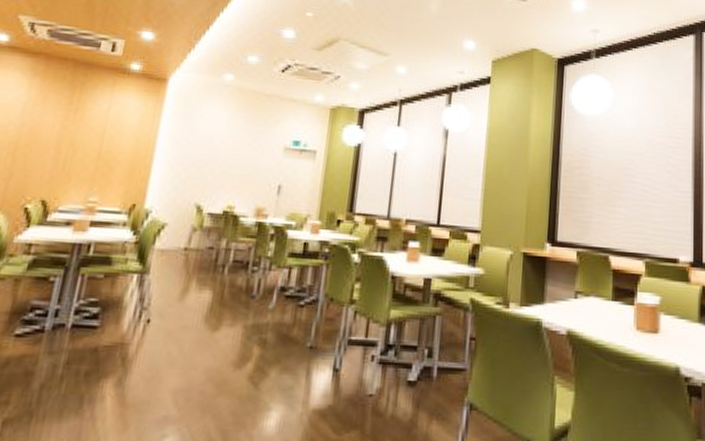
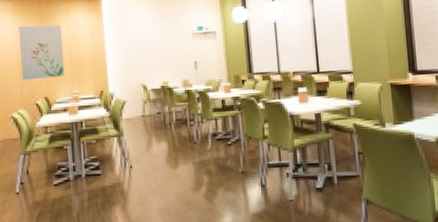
wall art: none [12,93,98,176] -> present [19,24,65,80]

